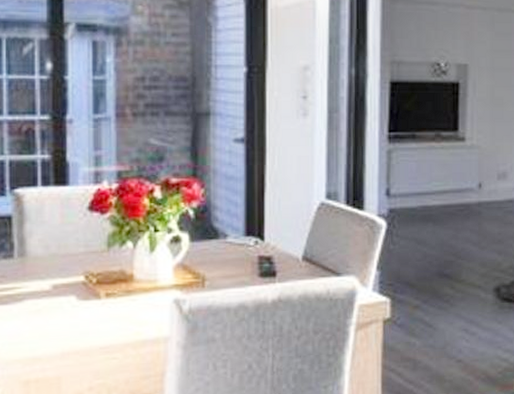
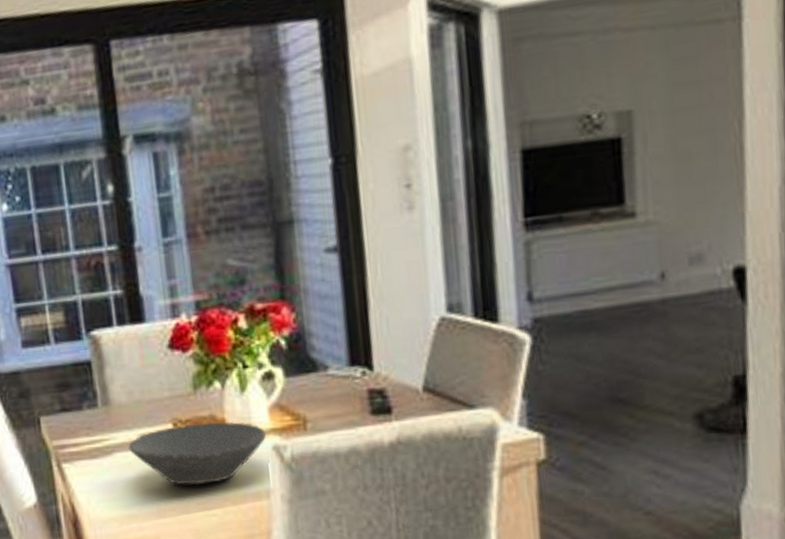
bowl: none [40,277,169,332] -> present [128,422,267,486]

